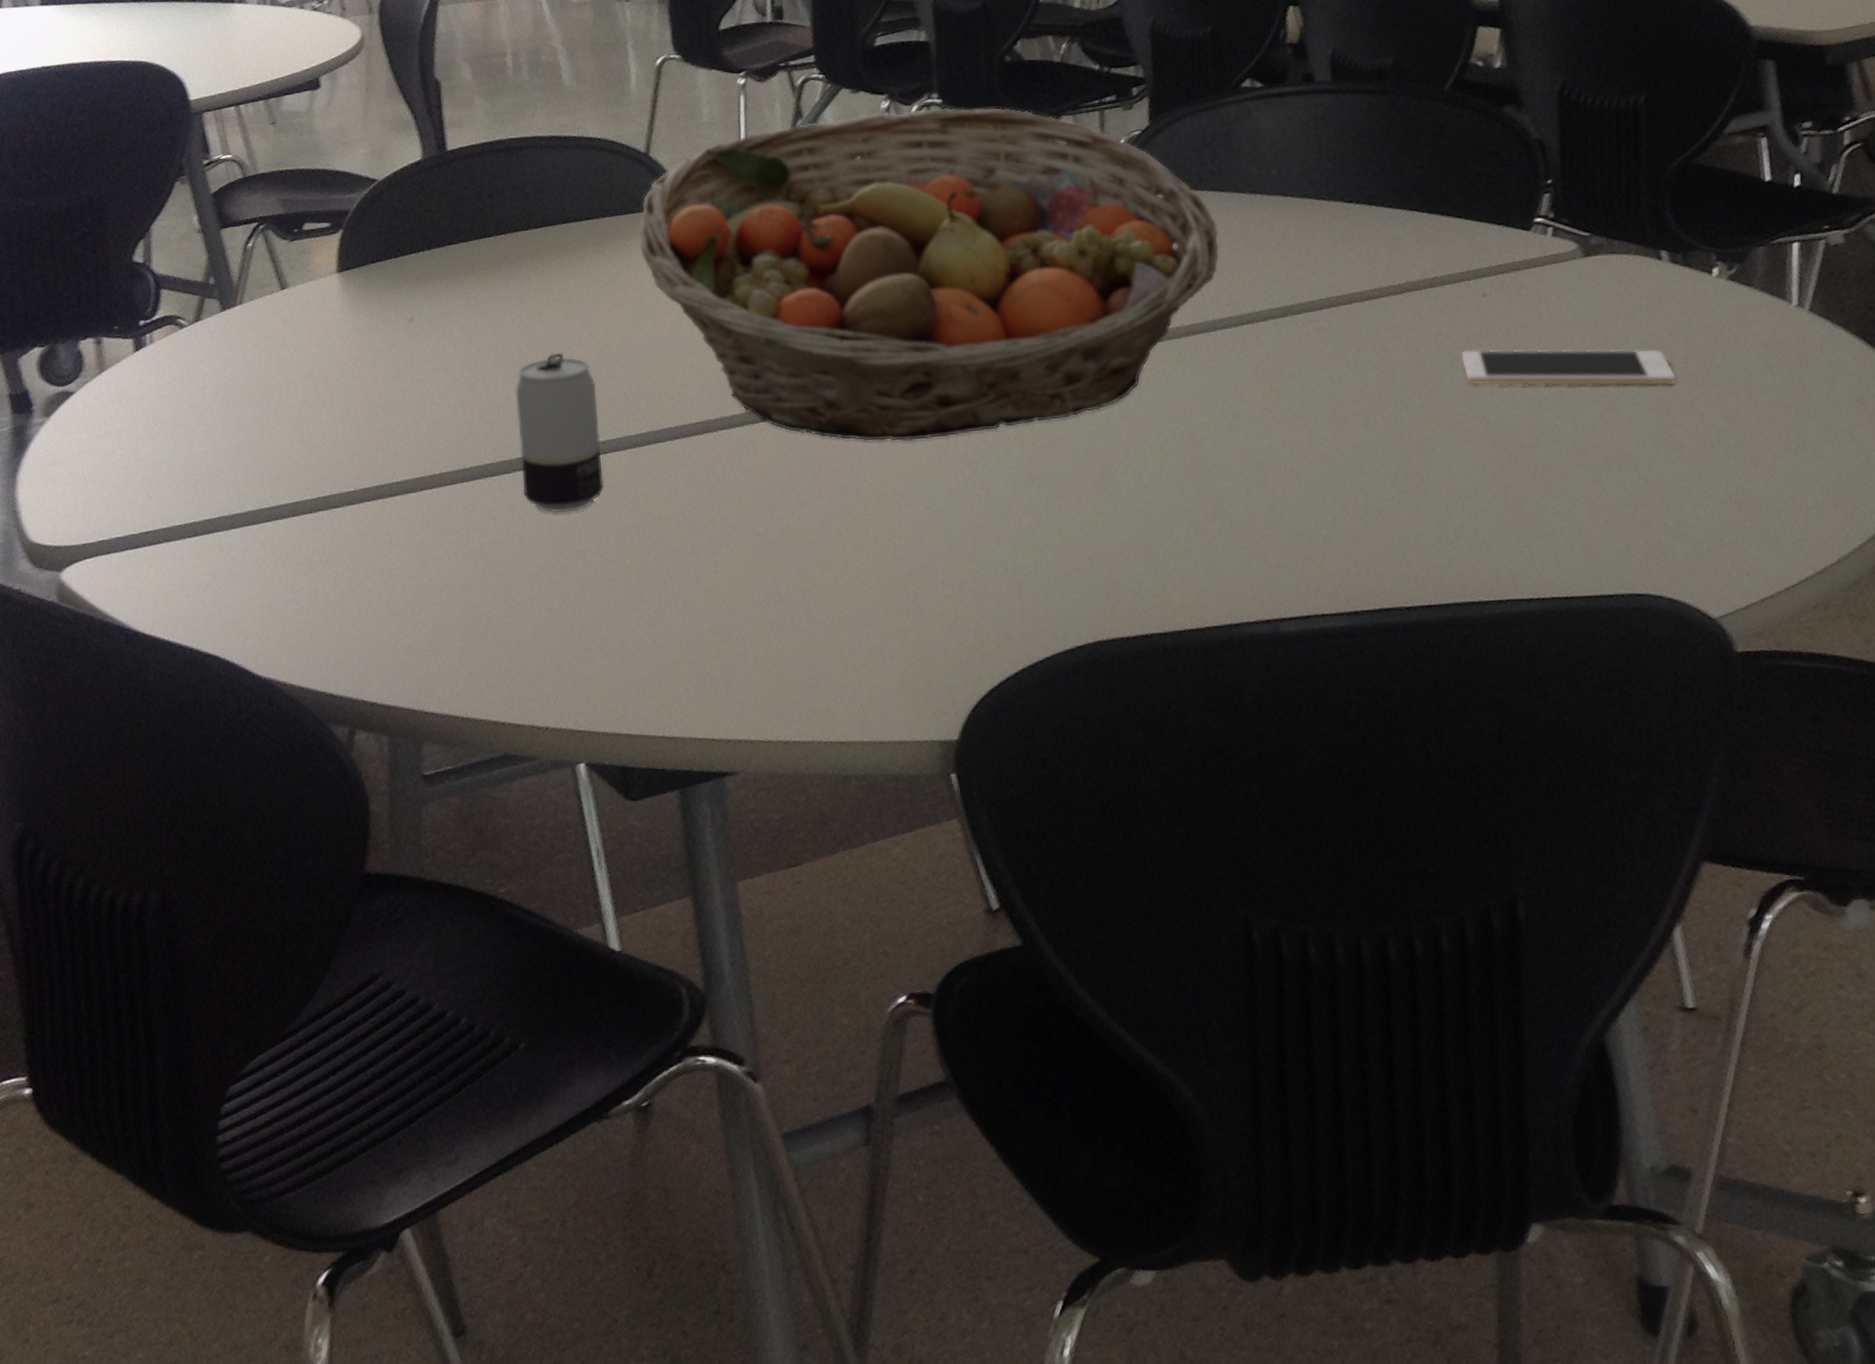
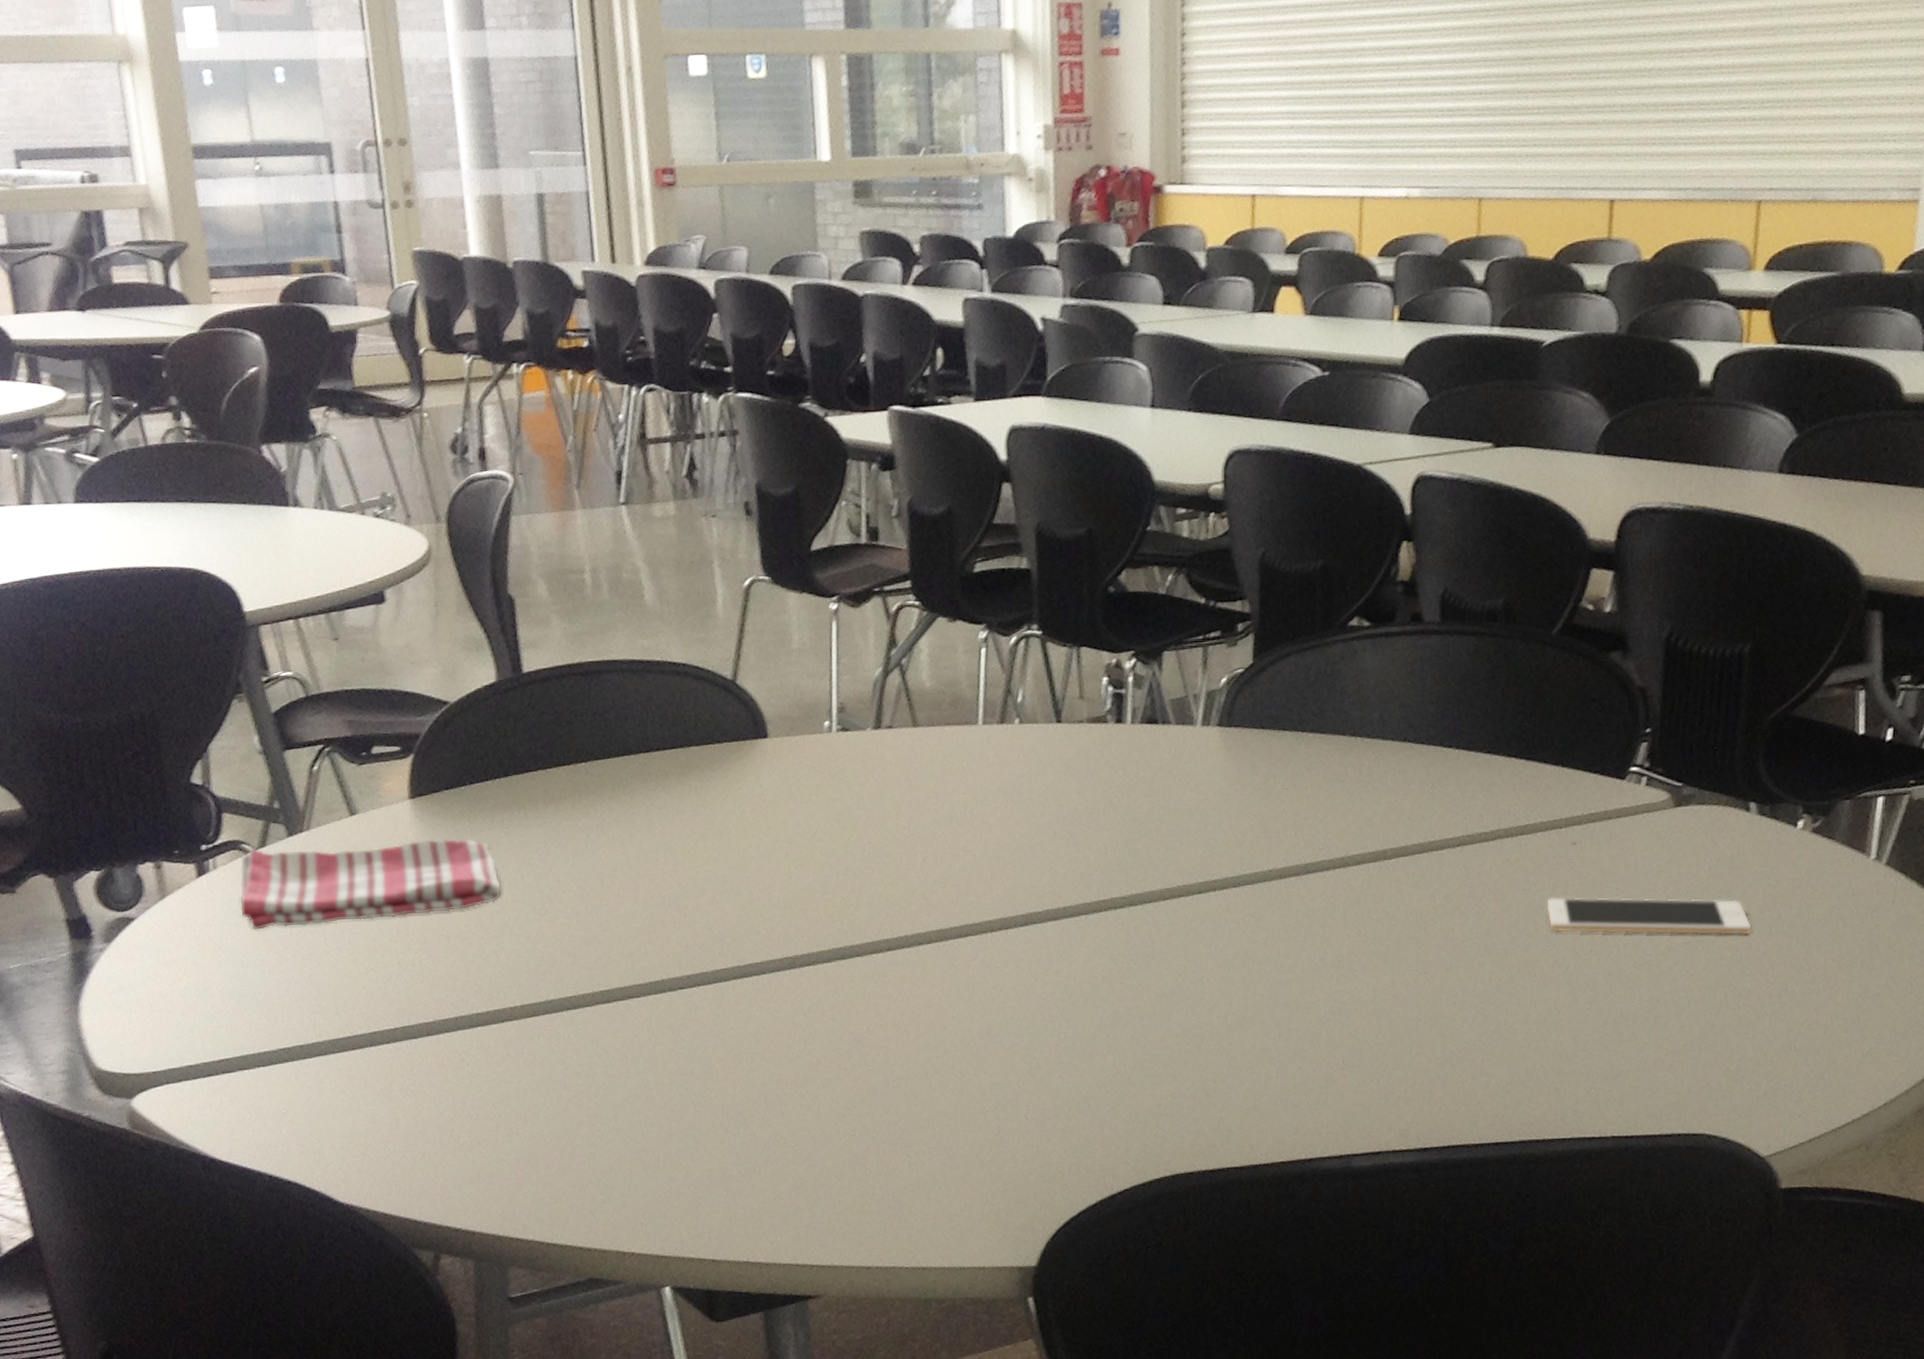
dish towel: none [174,310,423,402] -> present [240,838,501,930]
beverage can: present [515,352,605,514] -> none [597,885,690,1046]
fruit basket: present [639,107,1220,441] -> none [725,640,1317,979]

